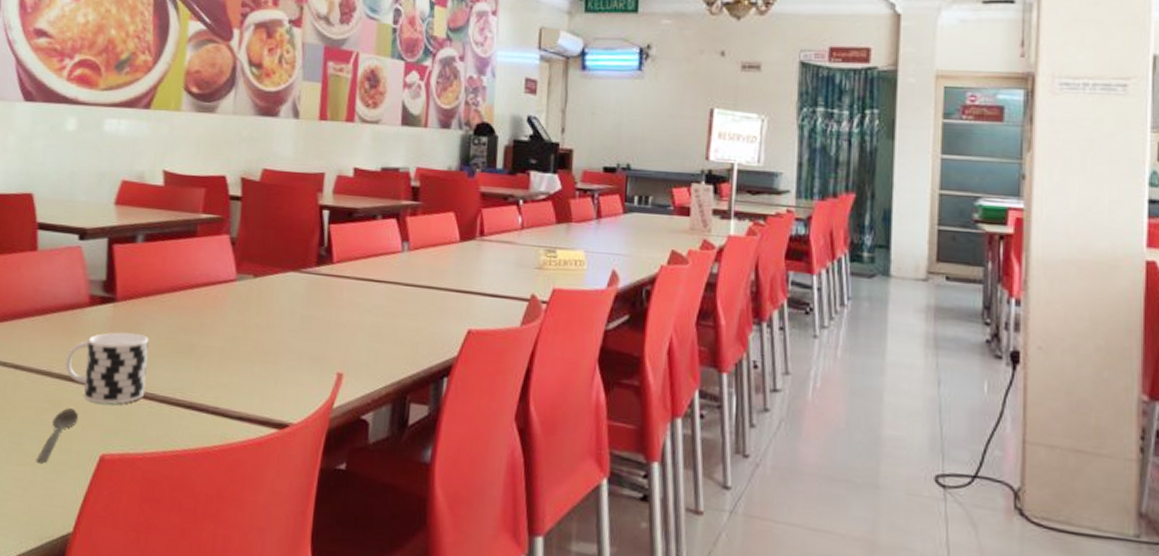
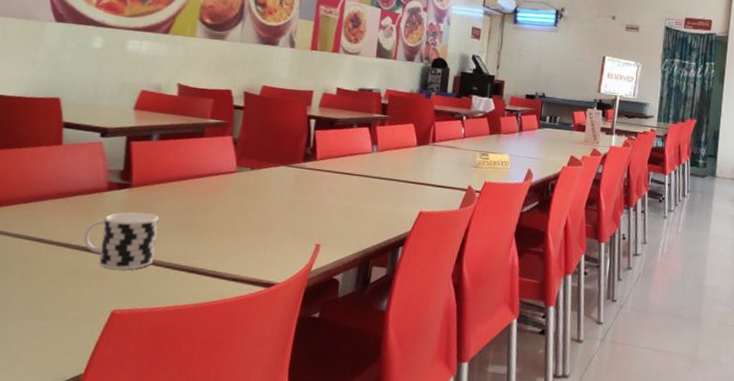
spoon: present [36,408,78,464] -> none [53,273,93,319]

